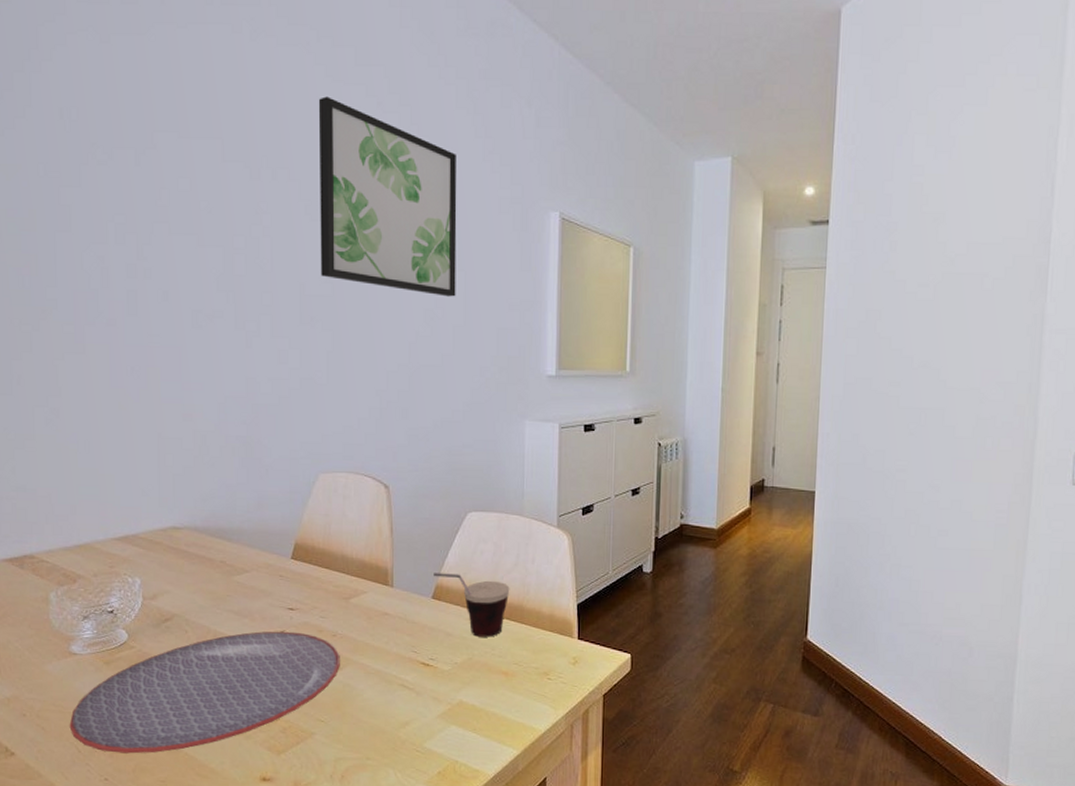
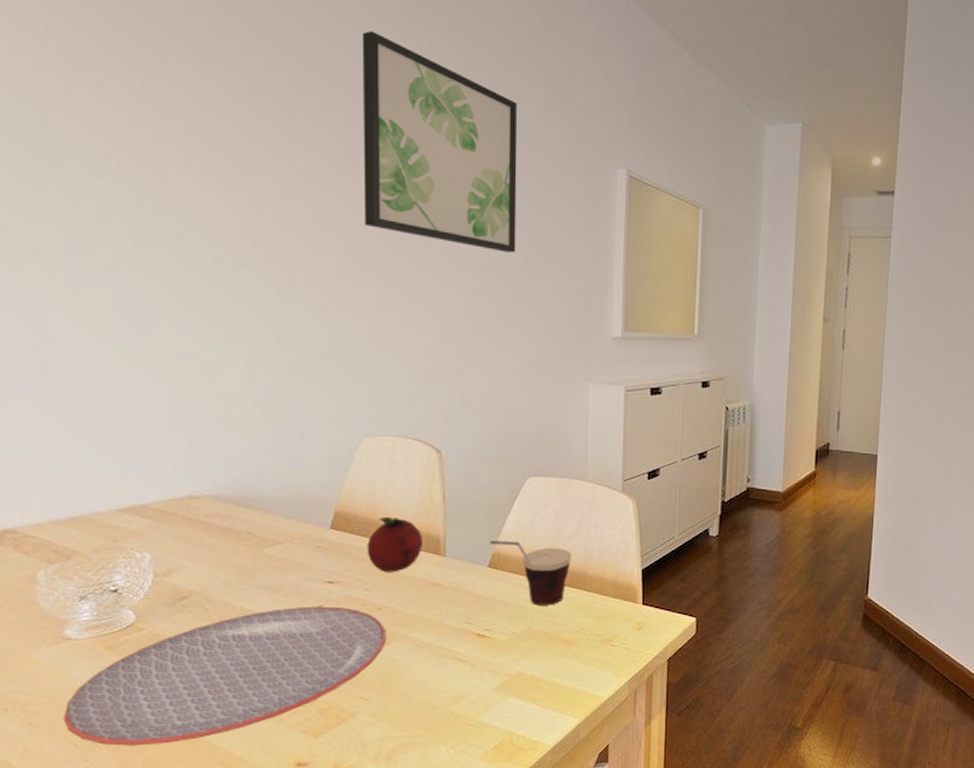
fruit: none [323,548,373,601] -> present [367,516,424,572]

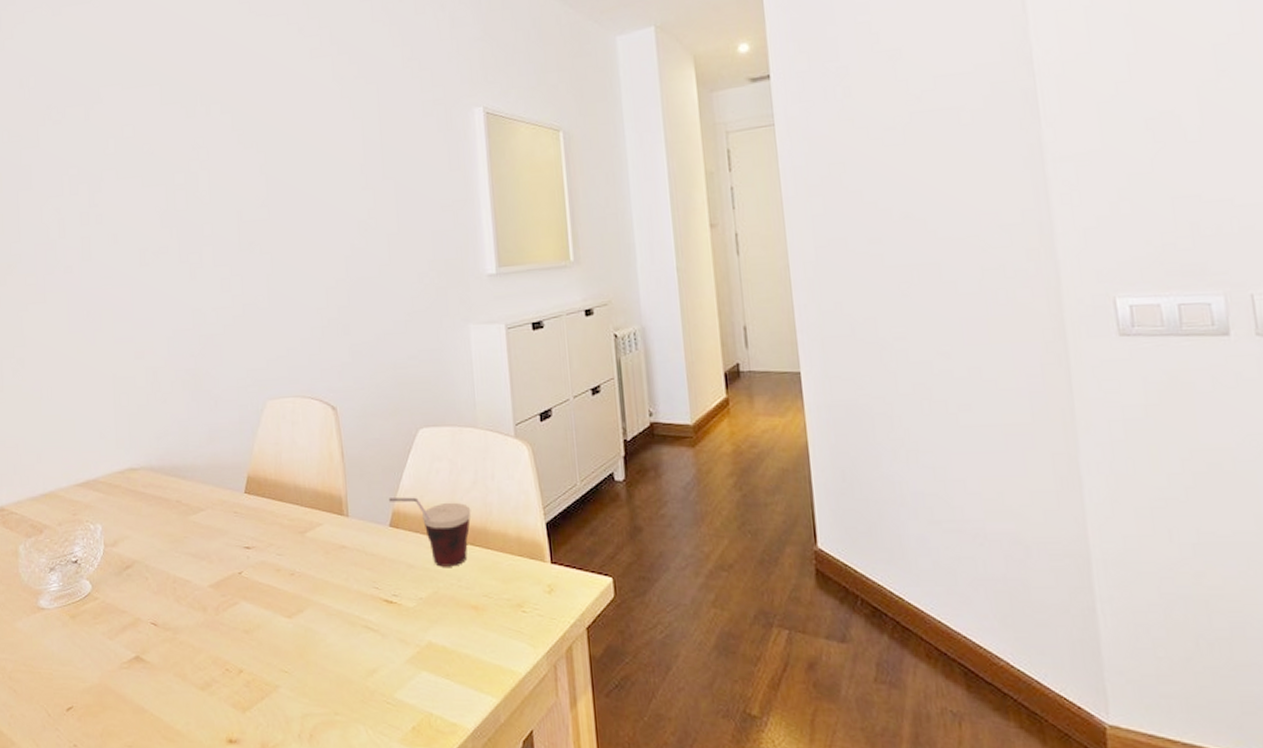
plate: present [63,606,386,746] -> none [39,572,301,716]
wall art: present [362,31,518,253] -> none [244,31,388,207]
fruit: present [367,516,424,572] -> none [277,478,328,536]

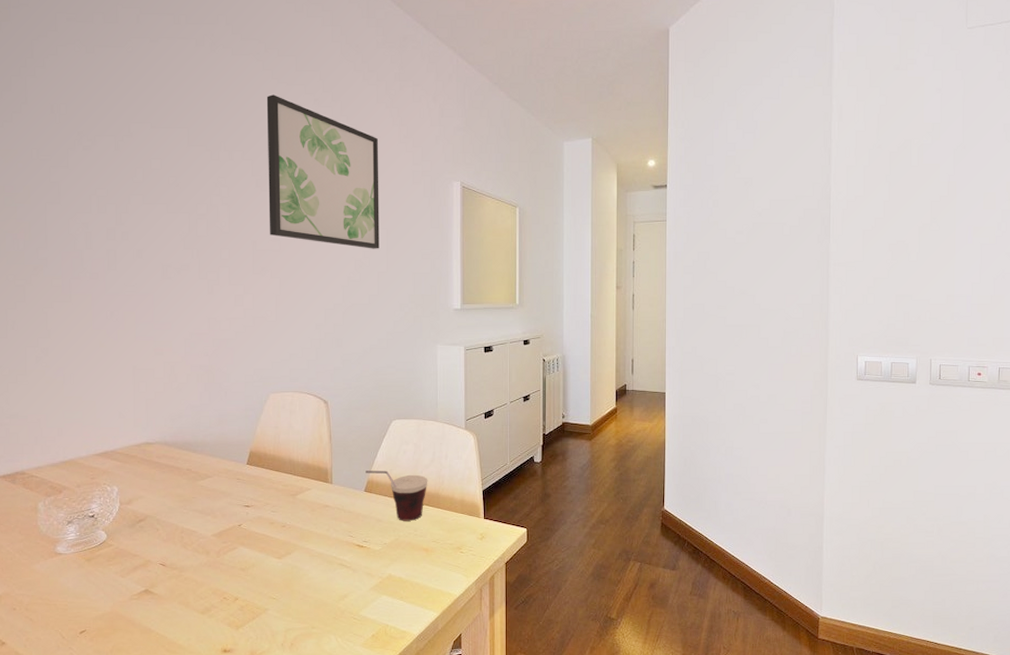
wall art: none [244,31,388,207] -> present [266,94,380,249]

